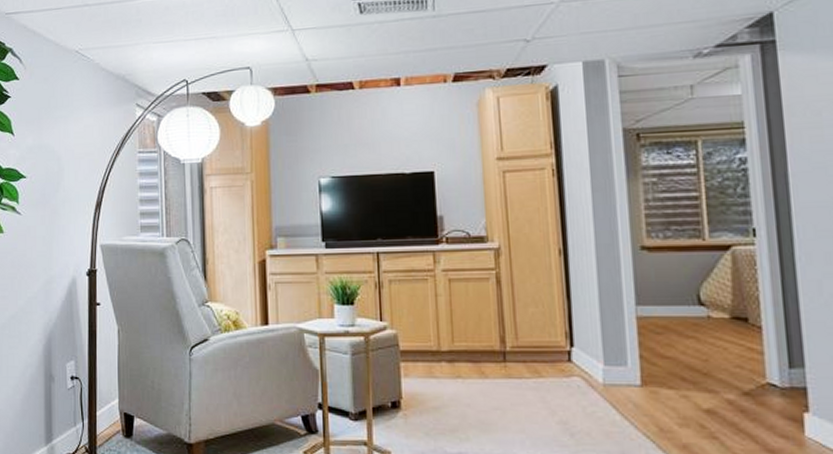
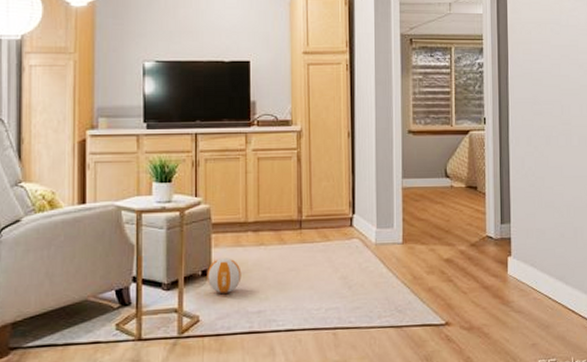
volleyball: none [397,390,437,429] -> present [207,258,242,293]

